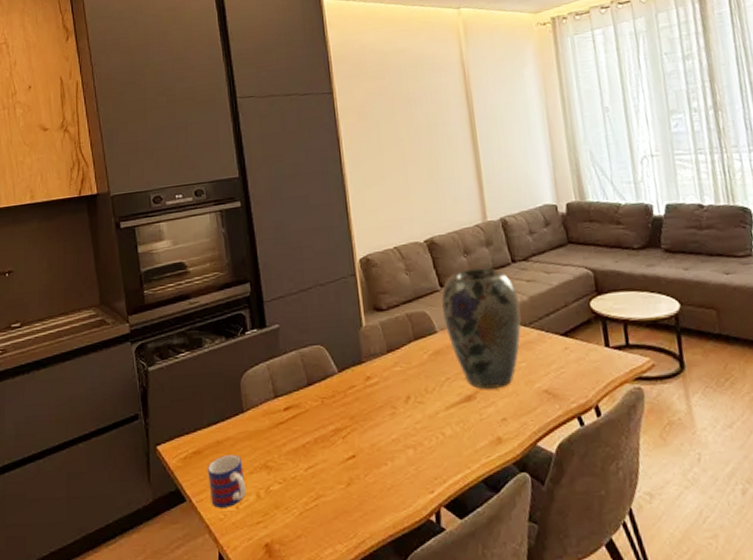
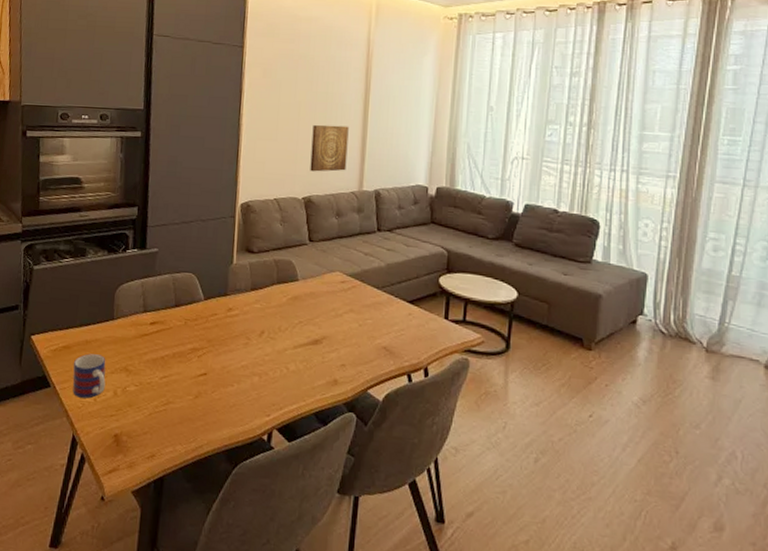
wall art: none [421,155,465,211] -> present [310,124,349,172]
vase: present [441,268,521,389] -> none [306,230,378,338]

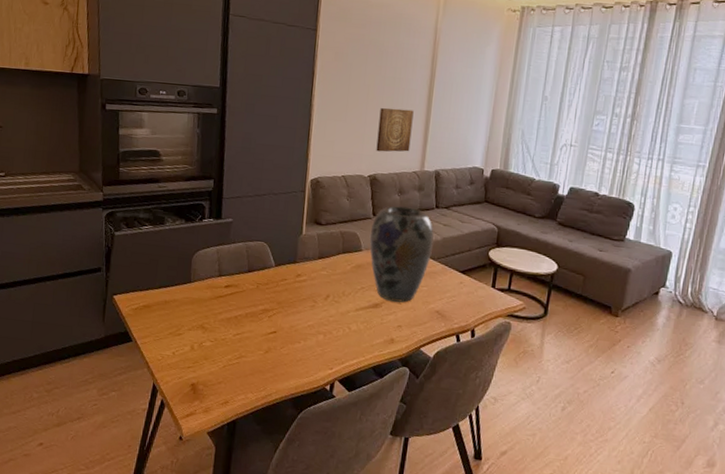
mug: present [72,353,106,399] -> none [153,312,184,352]
vase: none [306,230,378,338] -> present [369,206,434,303]

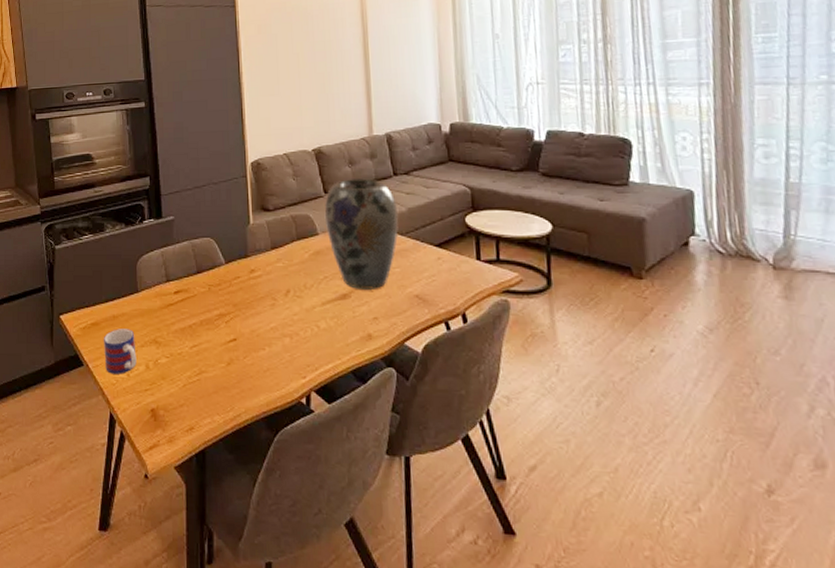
mug: none [153,312,184,352] -> present [103,329,137,374]
wall art: present [376,108,414,152] -> none [314,72,354,122]

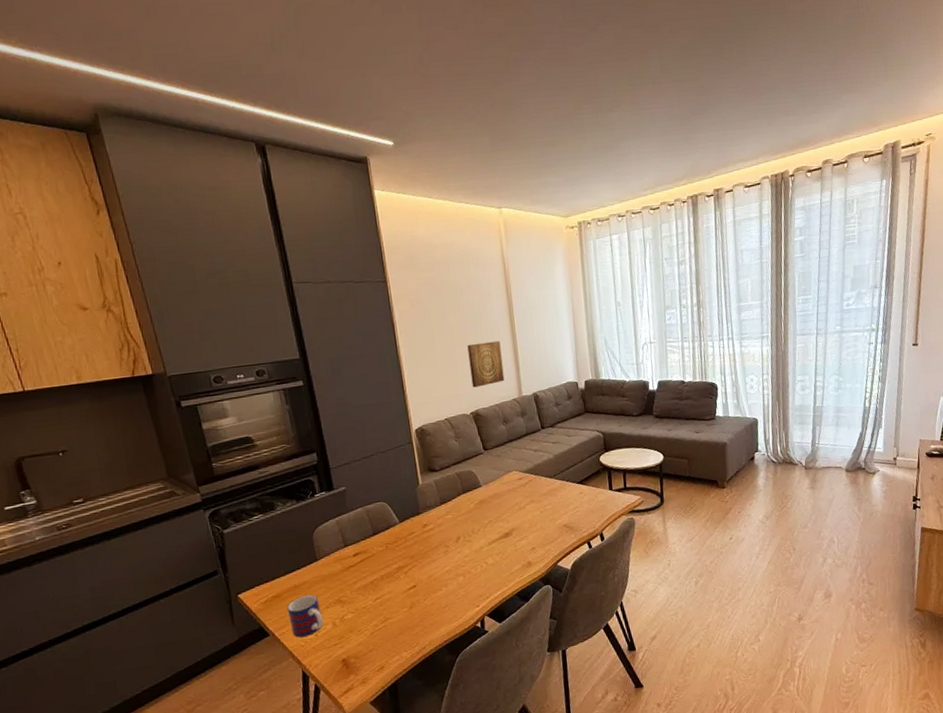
wall art: none [314,72,354,122] -> present [467,340,505,388]
vase: present [324,178,399,289] -> none [484,433,548,527]

